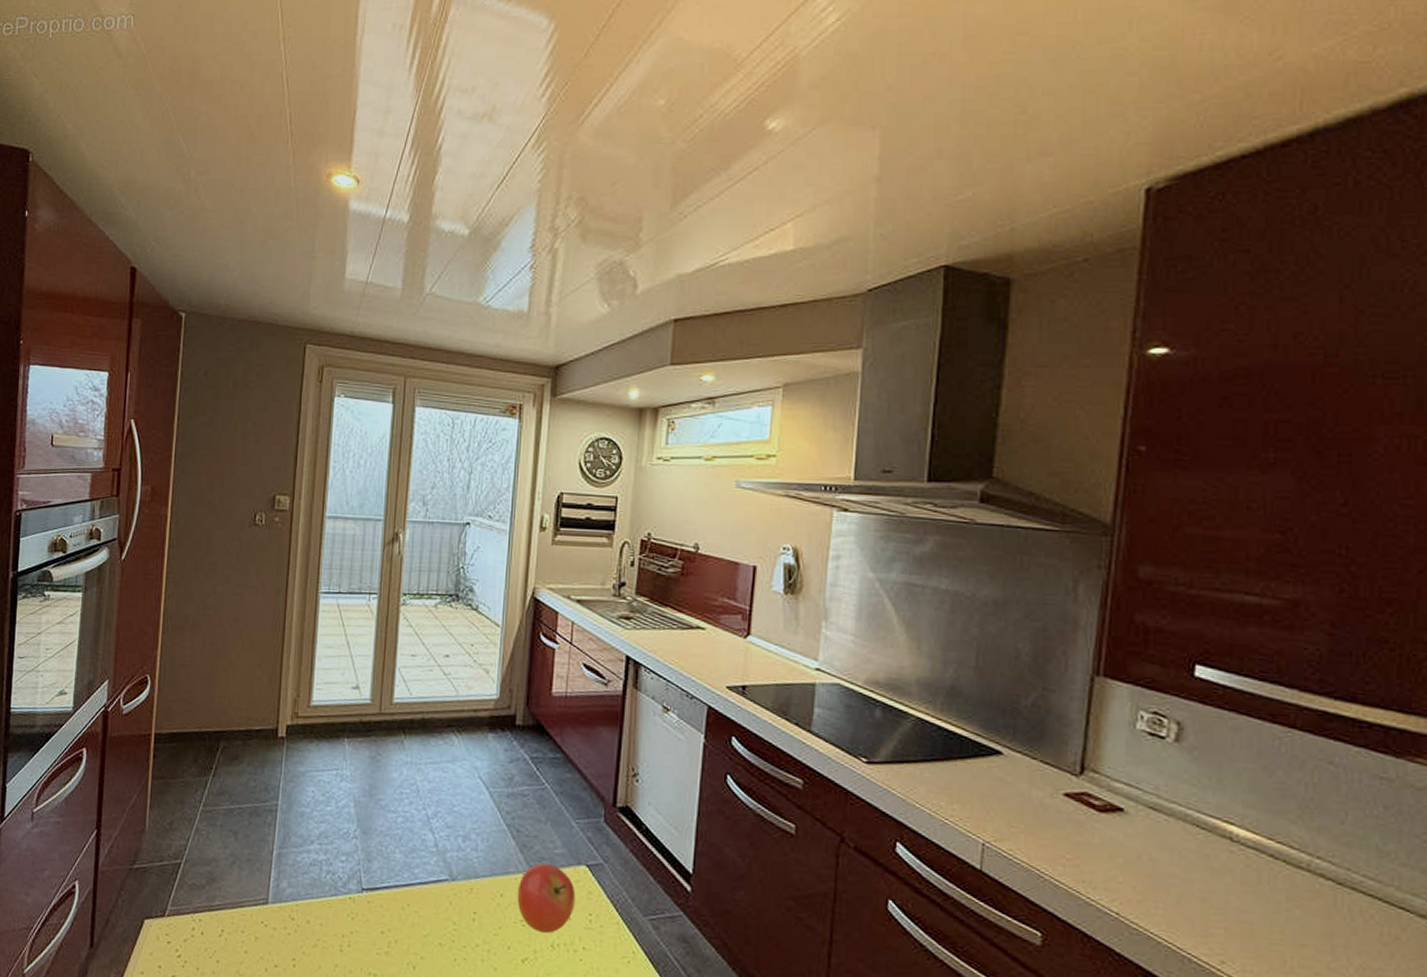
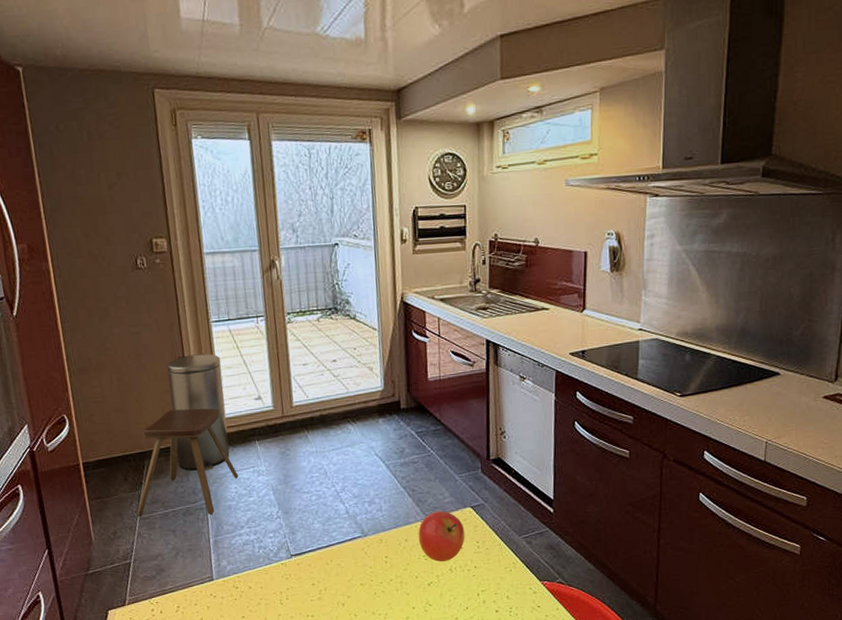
music stool: none [199,686,319,821] -> present [136,408,239,517]
pedal bin: none [256,626,323,766] -> present [166,353,230,471]

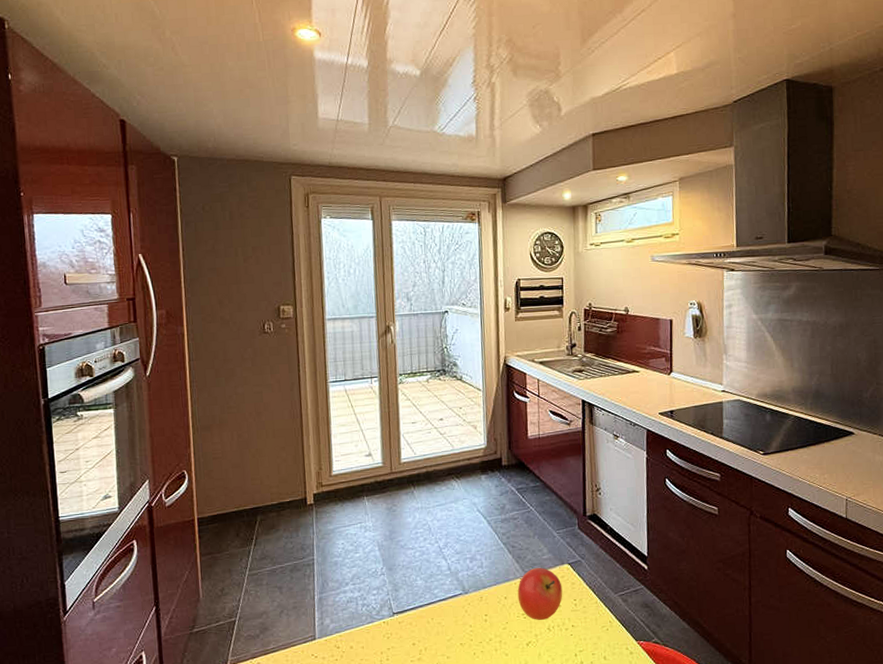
music stool: present [136,408,239,517] -> none [245,464,347,573]
pedal bin: present [166,353,230,471] -> none [284,411,339,527]

